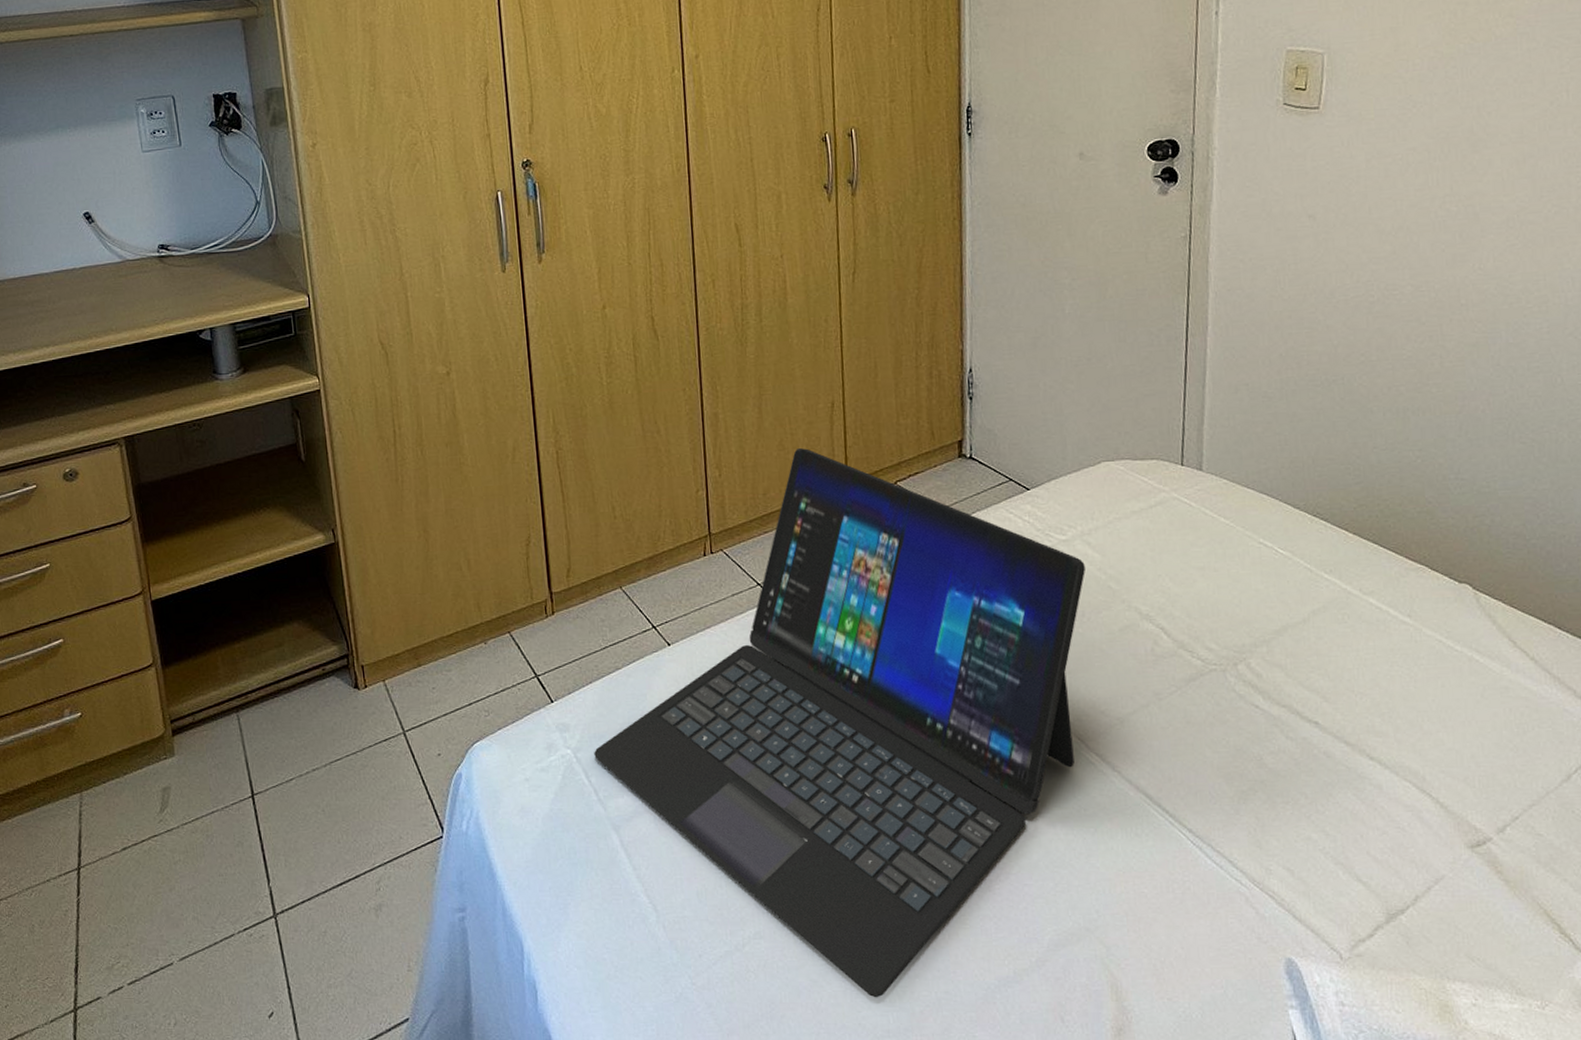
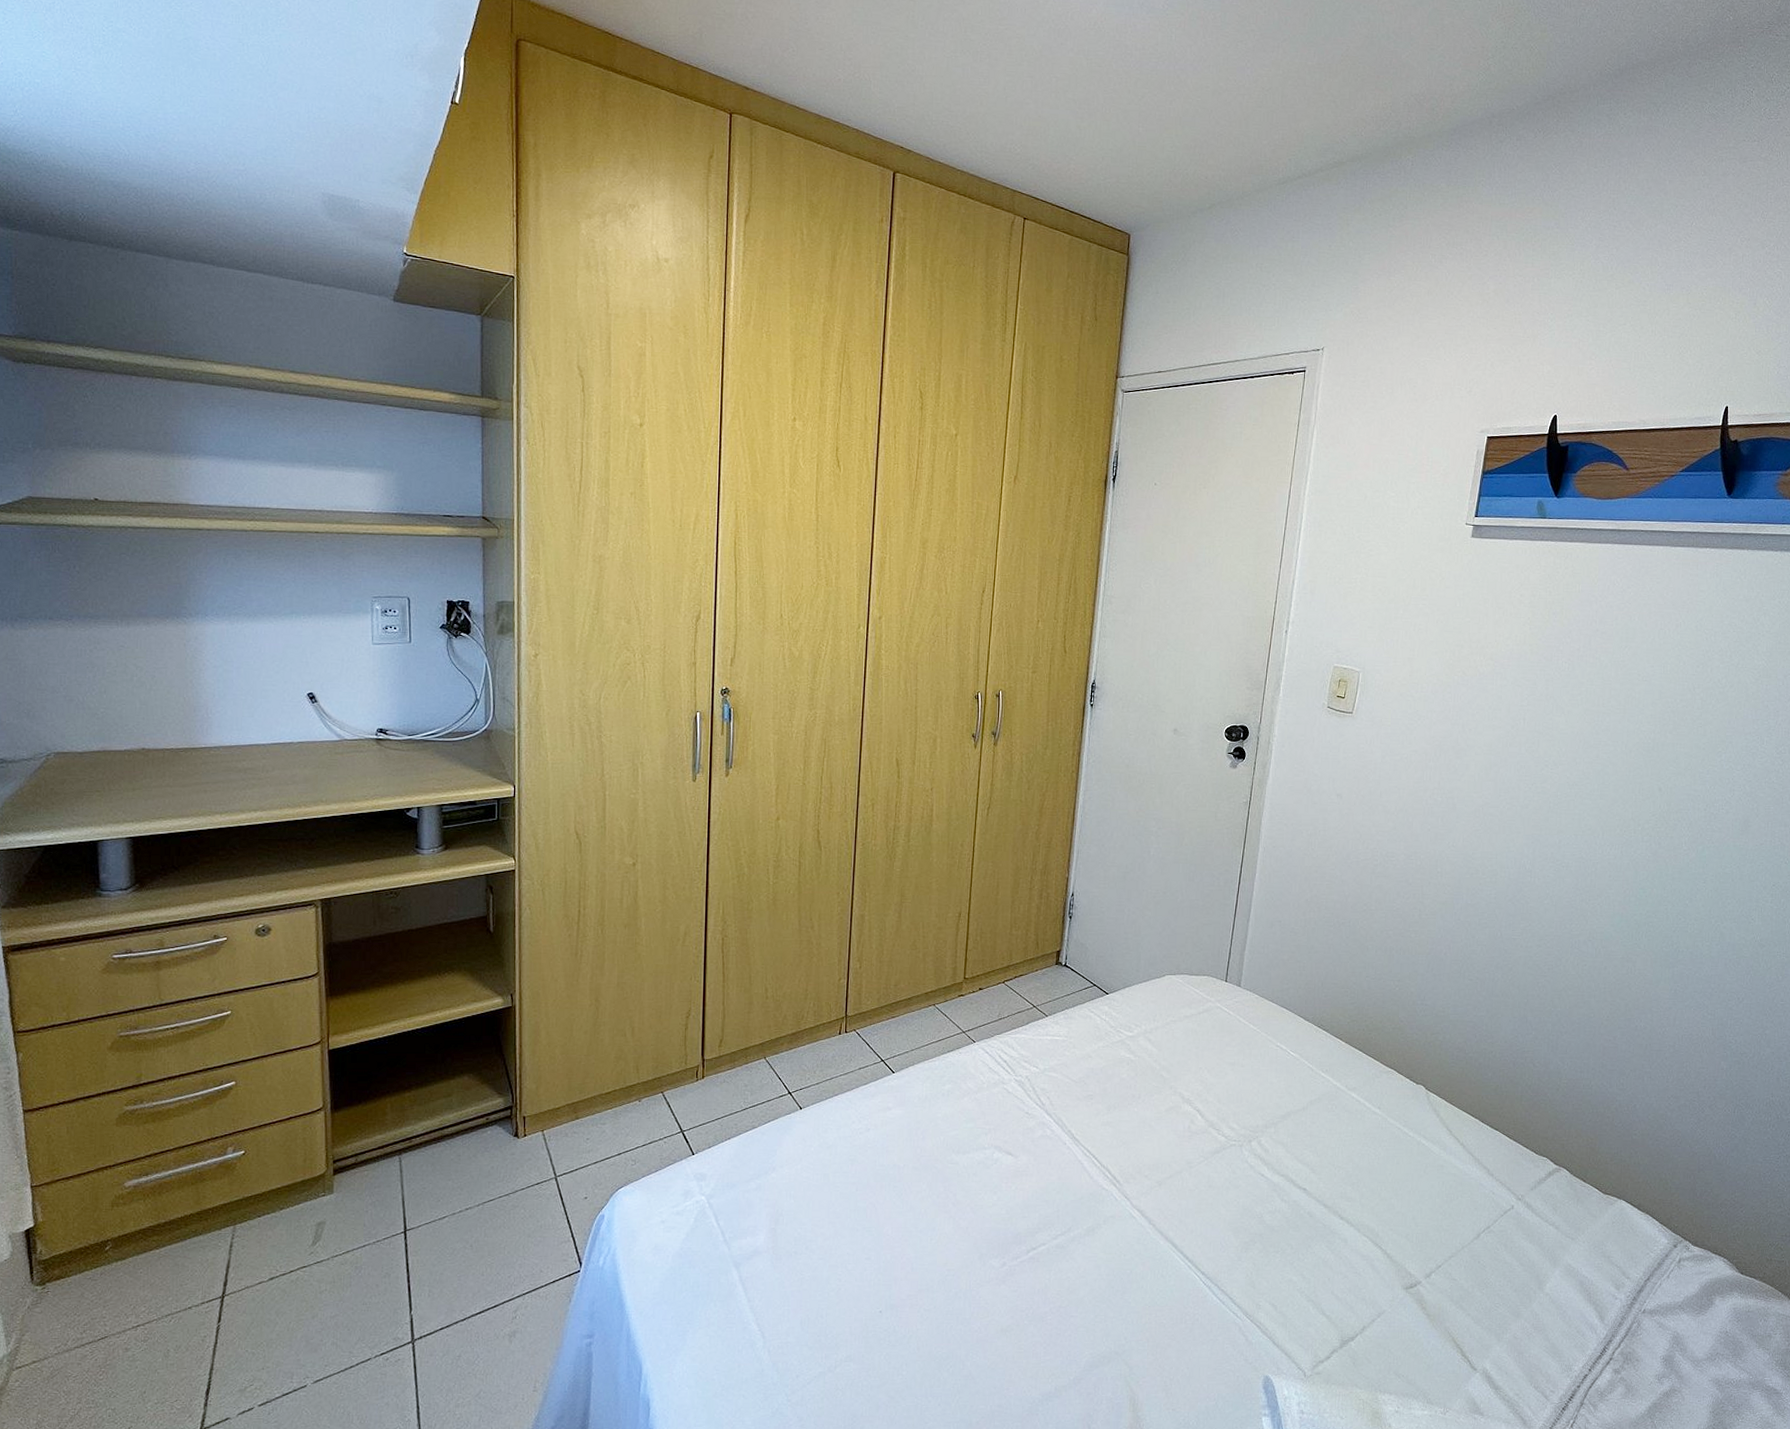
laptop: present [594,447,1085,998] -> none [725,948,1145,1411]

